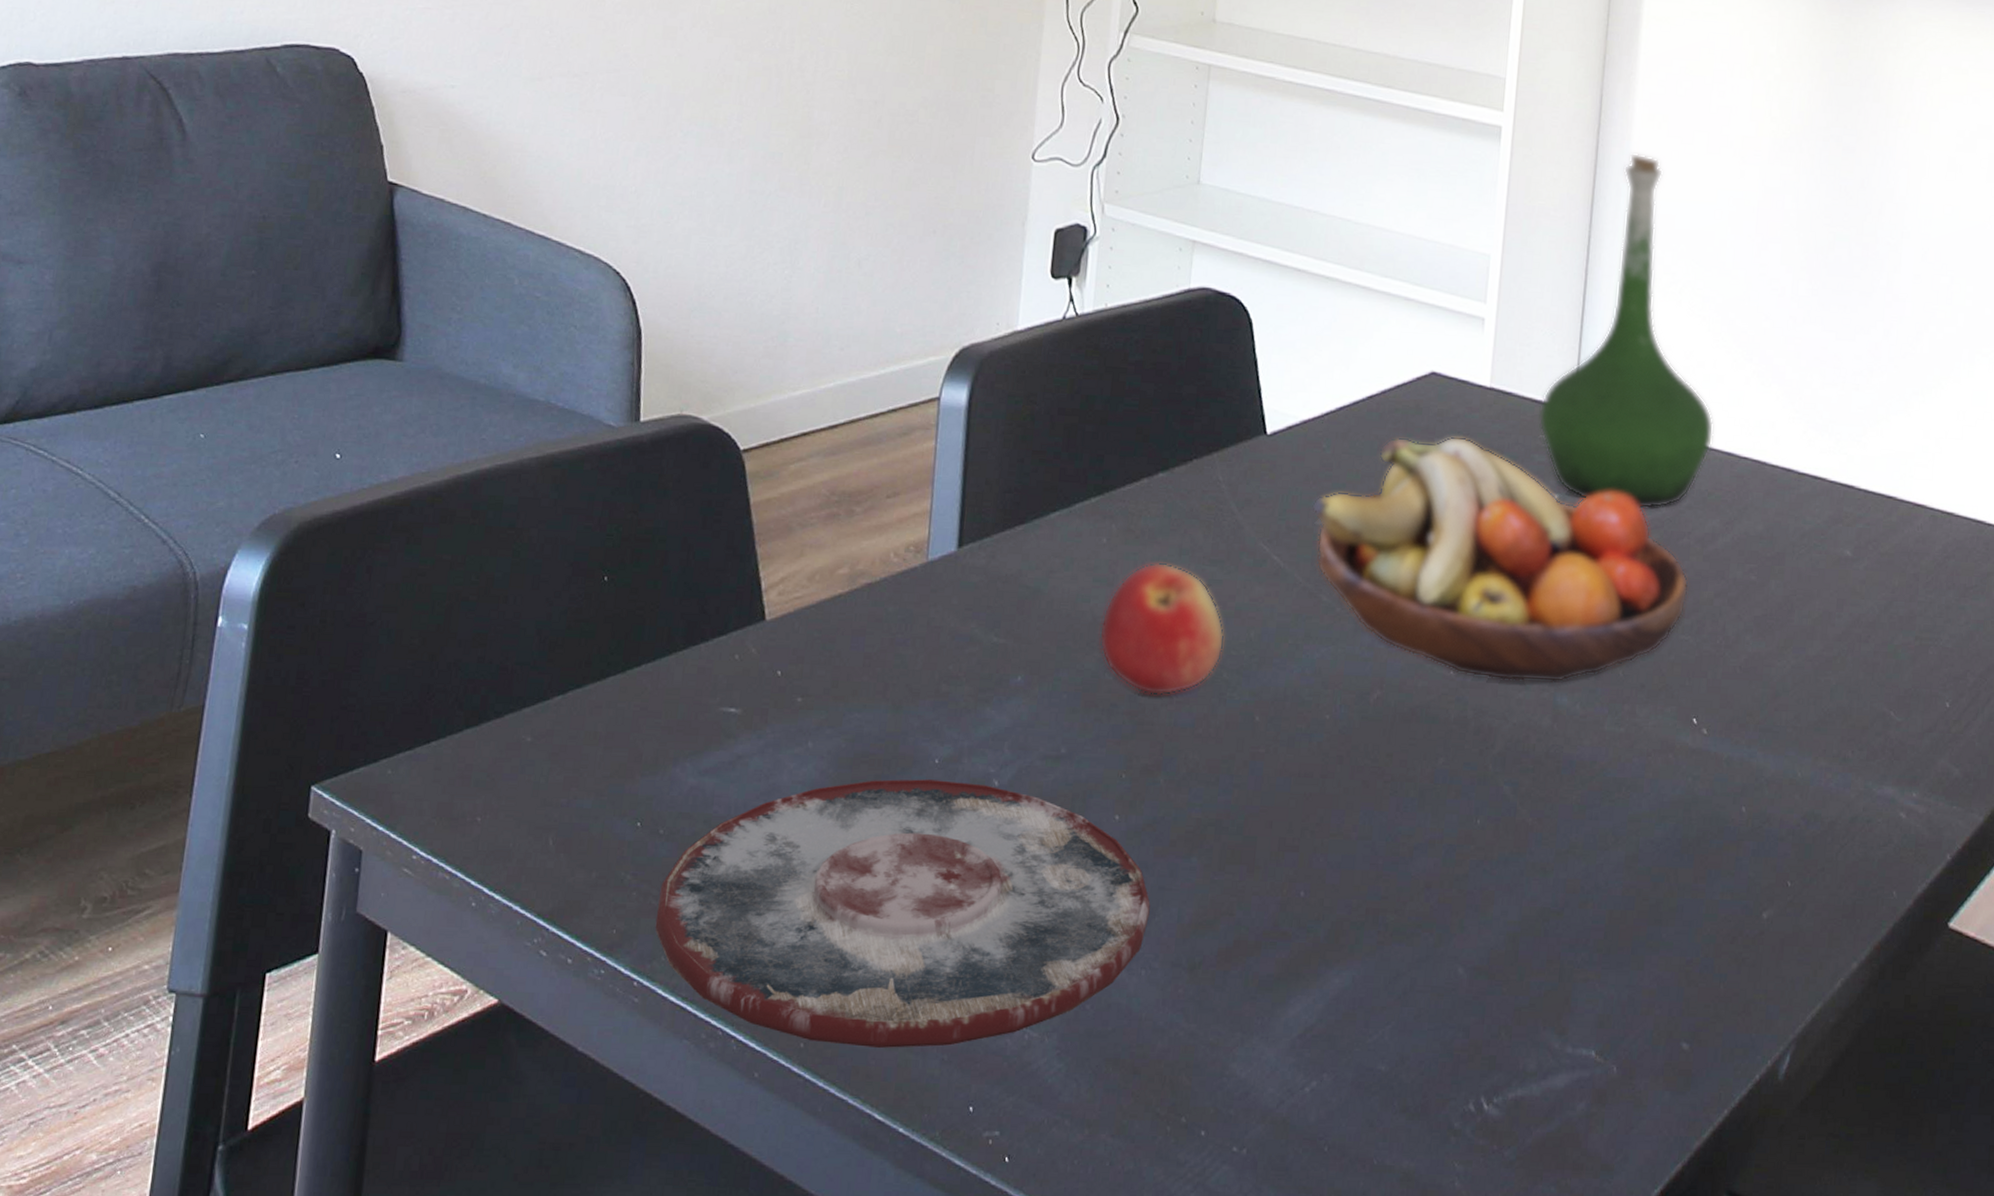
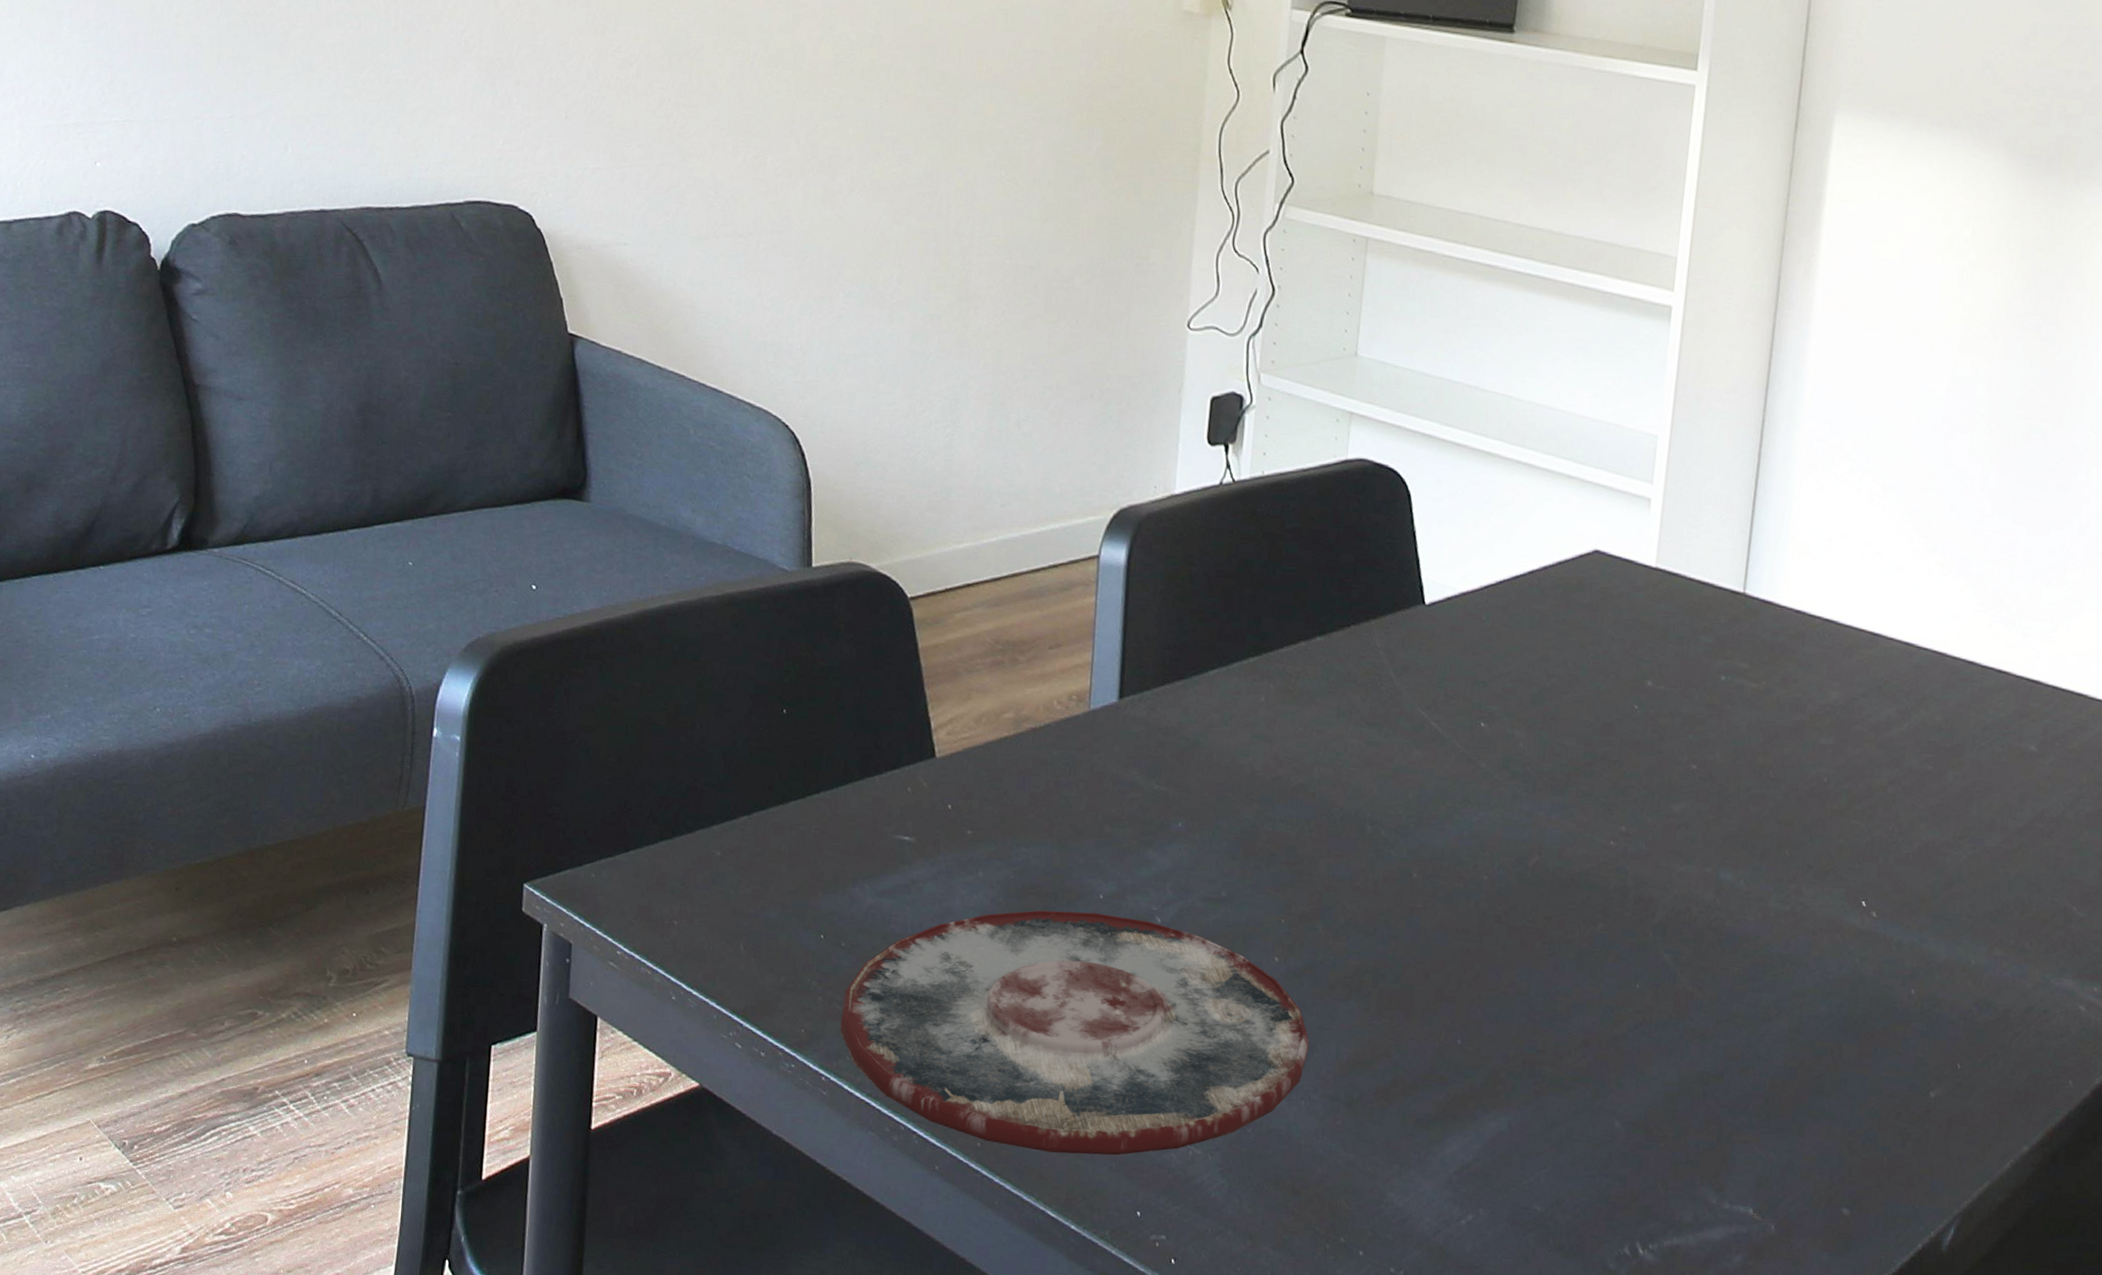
apple: present [1099,562,1225,696] -> none [1257,722,1383,849]
fruit bowl: present [1312,436,1689,683] -> none [1470,612,1861,859]
vase: present [1538,152,1714,510] -> none [1706,336,1893,696]

